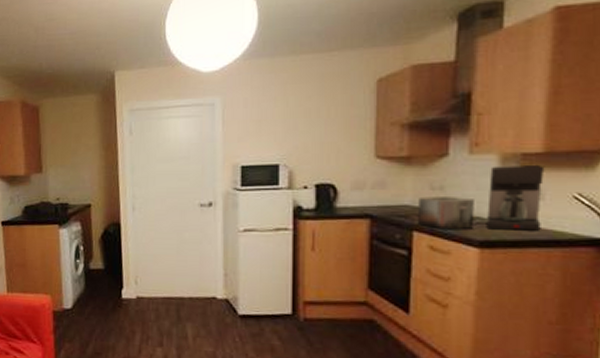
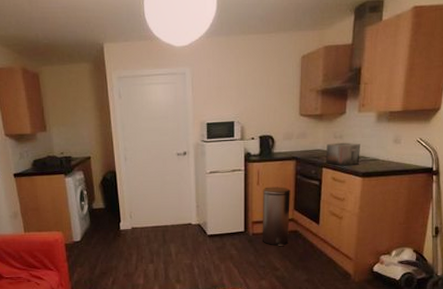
pedal bin: none [318,254,362,341] -> present [262,187,290,246]
coffee maker: present [486,166,544,231] -> none [367,120,401,165]

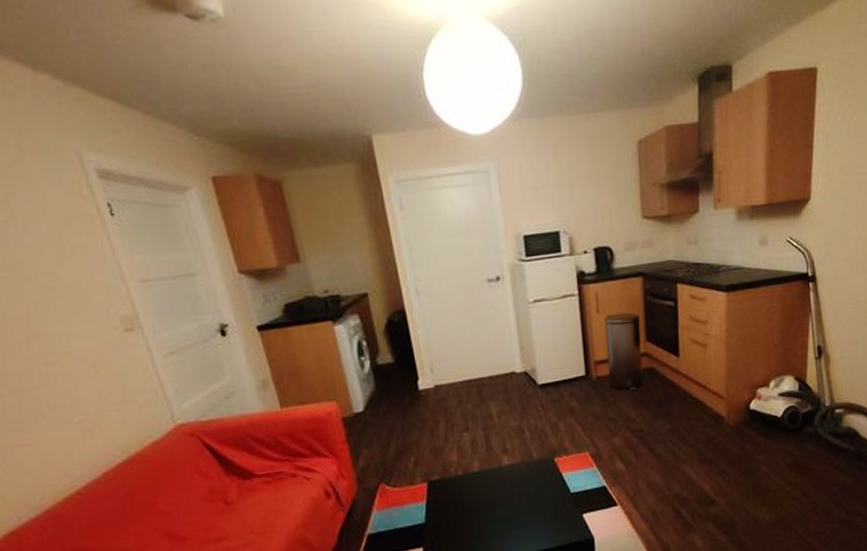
toaster: present [325,143,360,166] -> none [679,248,721,280]

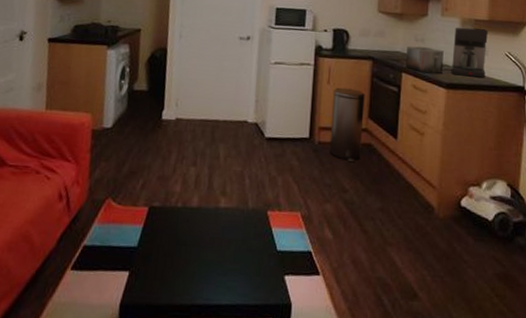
toaster: none [679,248,721,280] -> present [405,45,444,74]
coffee maker: none [729,216,767,275] -> present [451,27,488,78]

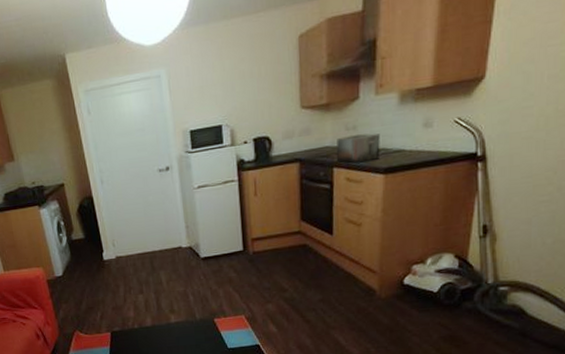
pedal bin: present [329,87,365,162] -> none [262,195,297,264]
coffee maker: present [451,27,488,78] -> none [389,98,432,158]

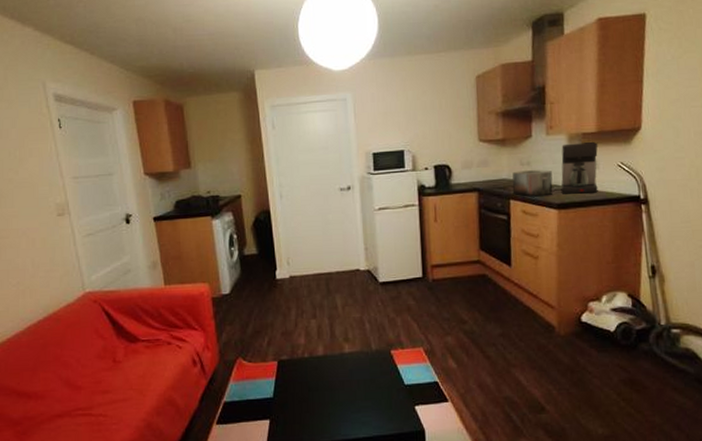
coffee maker: none [389,98,432,158] -> present [561,142,598,194]

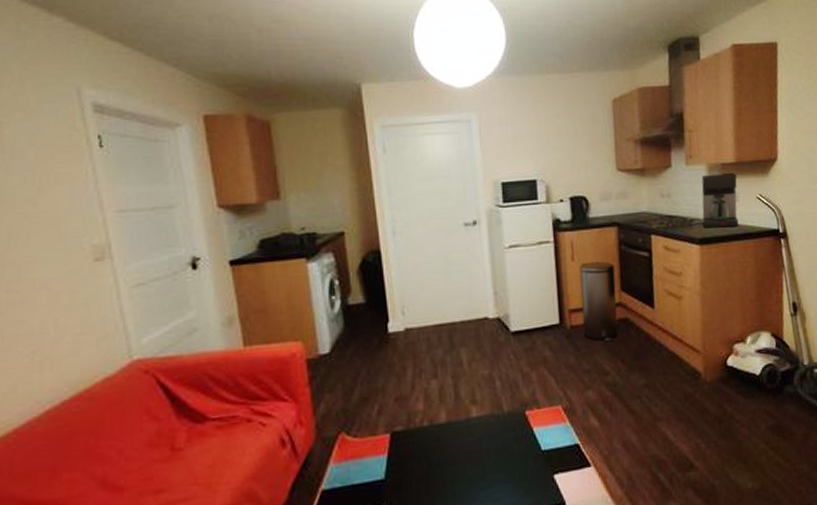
pedal bin: none [442,223,476,294] -> present [580,261,618,341]
toaster: present [512,170,553,197] -> none [653,202,694,232]

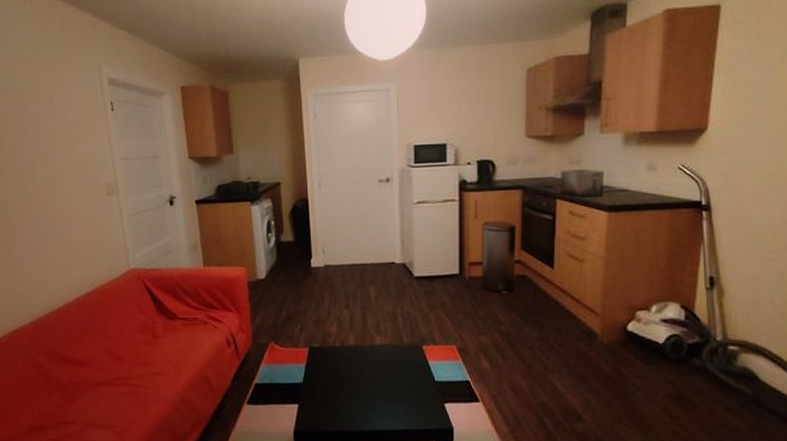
toaster: none [653,202,694,232] -> present [559,169,604,197]
coffee maker: present [701,173,739,228] -> none [613,142,656,196]

